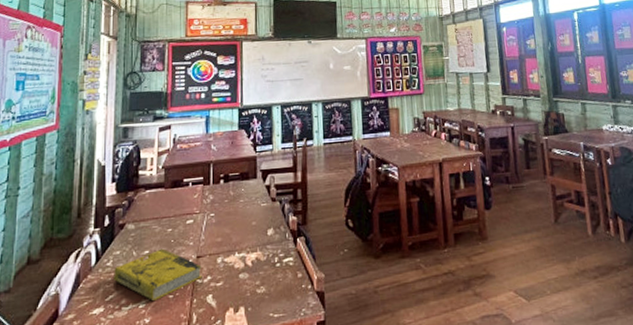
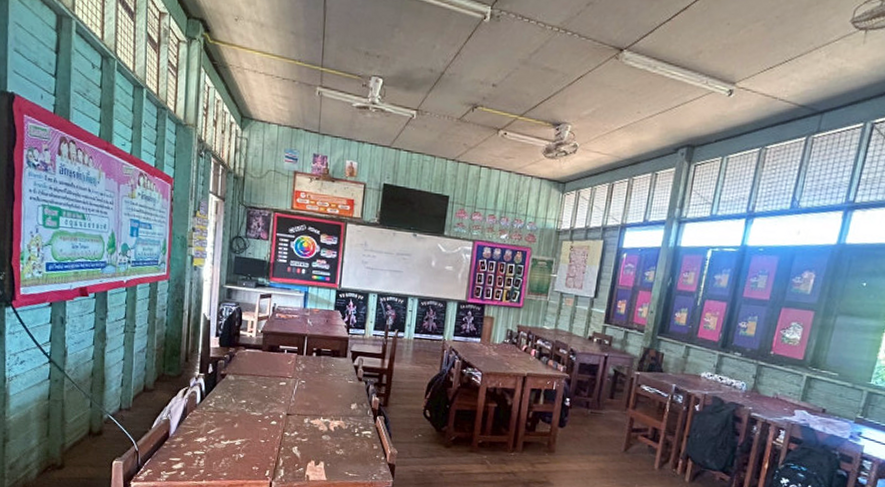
book: present [114,248,202,301] -> none [215,401,291,442]

